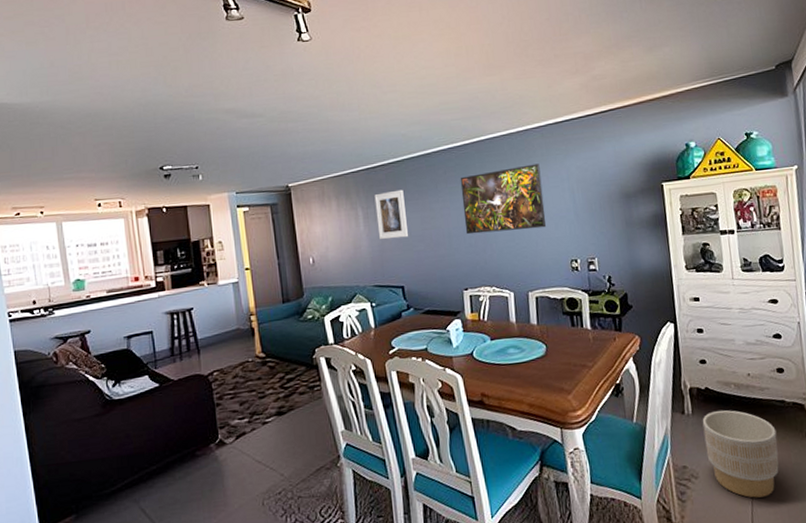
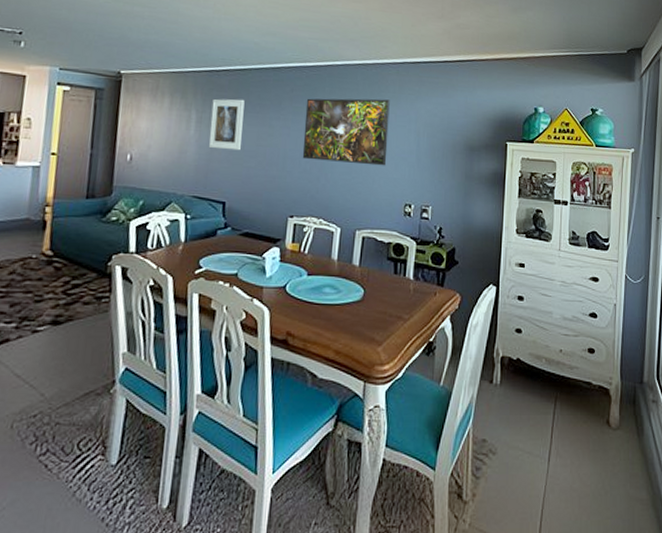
planter: present [702,410,779,498] -> none [508,384,579,482]

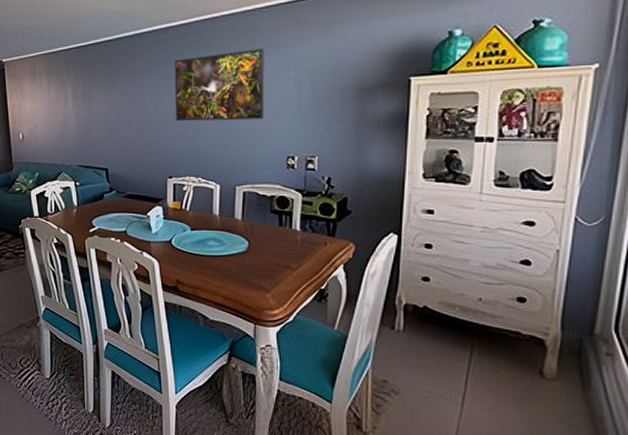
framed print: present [208,98,245,151] -> none [84,70,115,121]

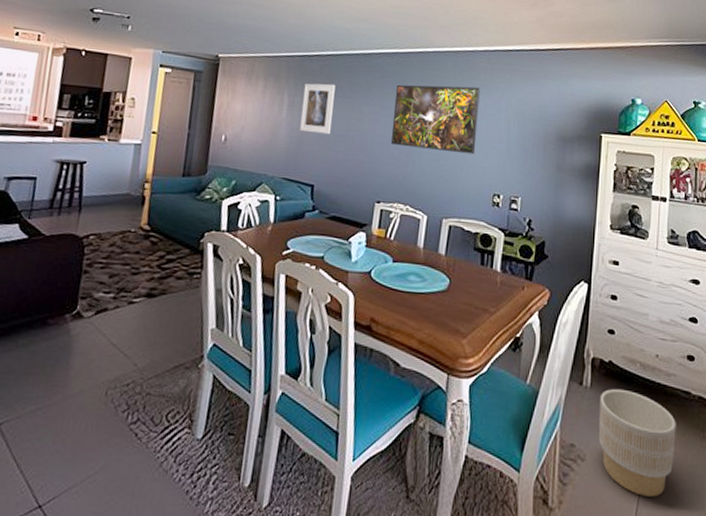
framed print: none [84,70,115,121] -> present [299,83,336,135]
planter: none [413,331,502,425] -> present [598,388,676,497]

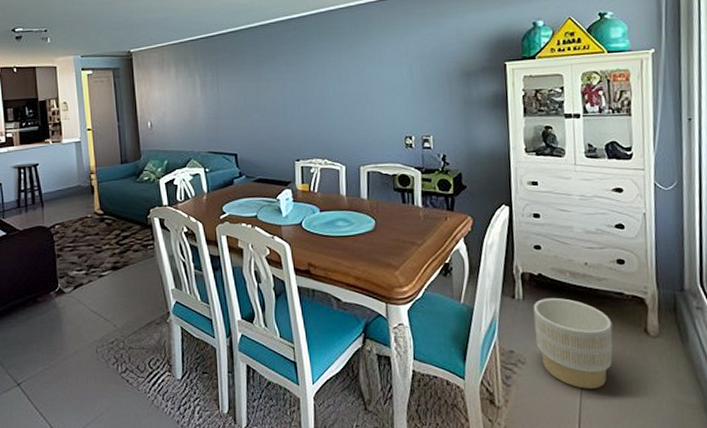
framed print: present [299,83,336,135] -> none [212,59,243,108]
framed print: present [390,84,480,155] -> none [296,38,382,106]

